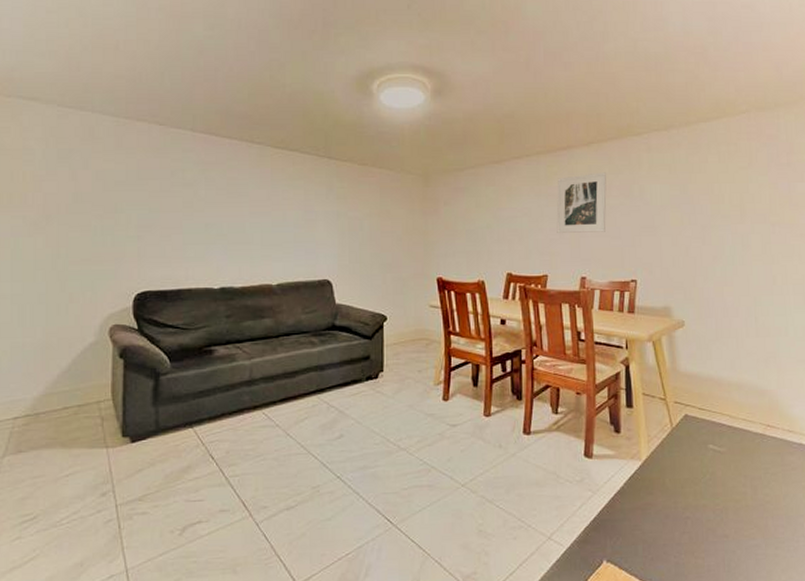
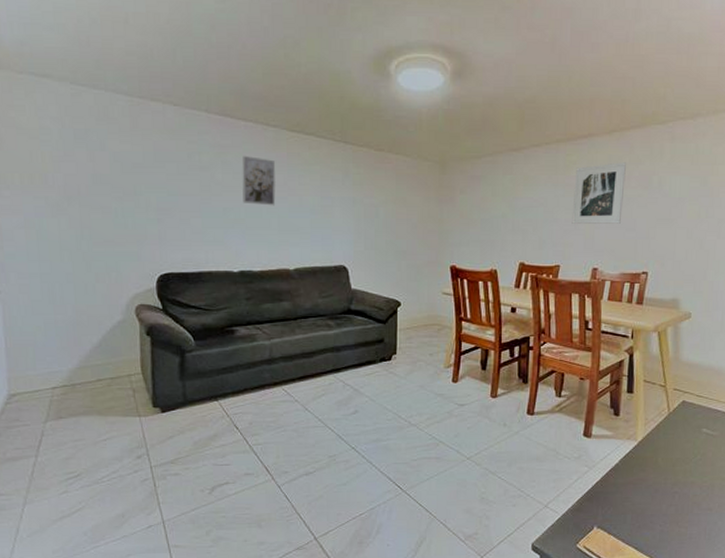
wall art: none [225,171,260,221] -> present [242,155,276,206]

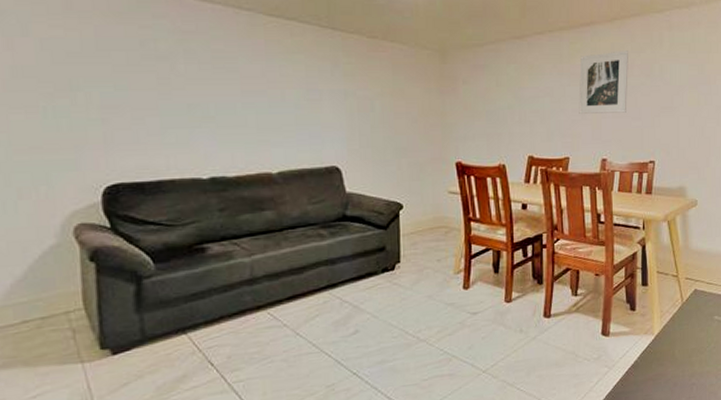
wall art: present [242,155,276,206] -> none [209,42,253,101]

